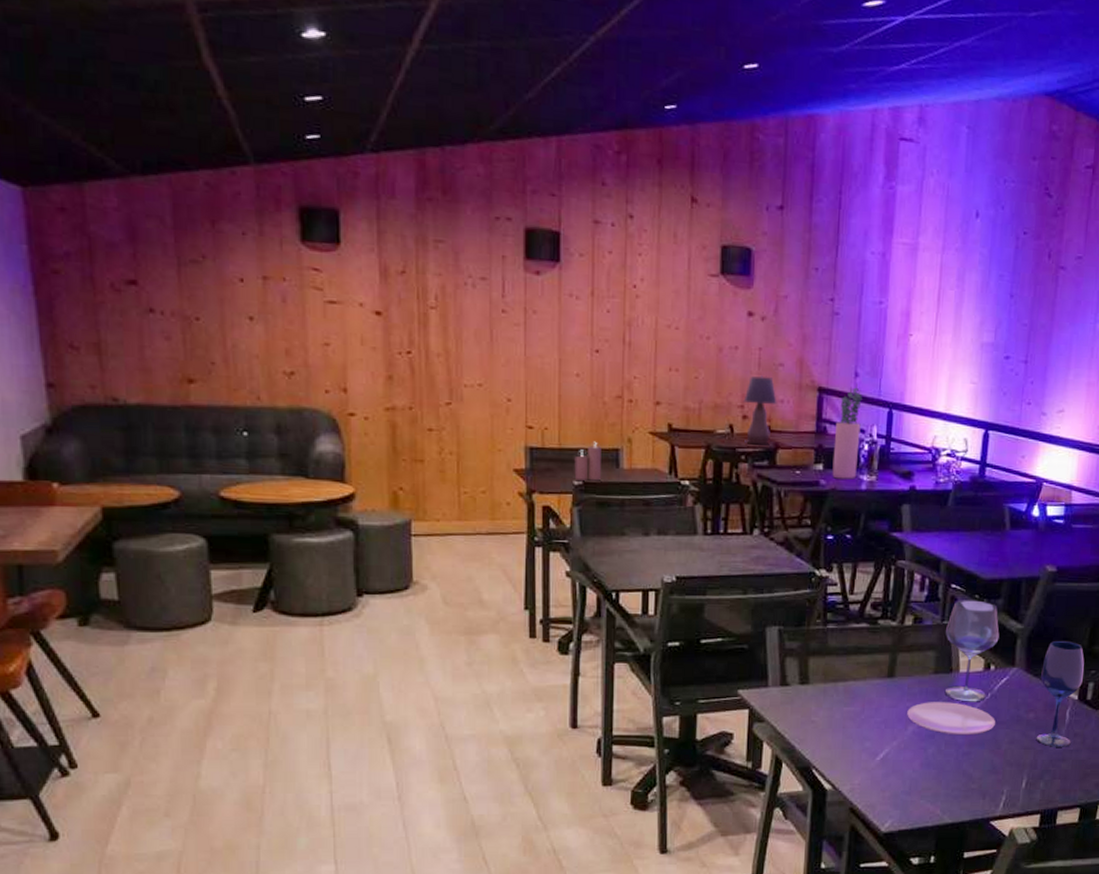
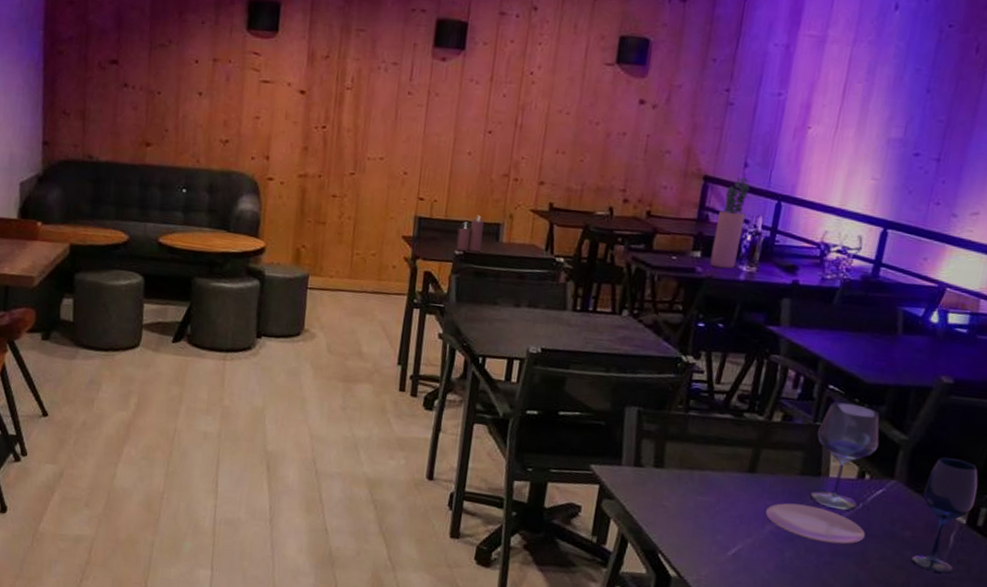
table lamp: present [743,375,777,445] -> none [623,161,660,229]

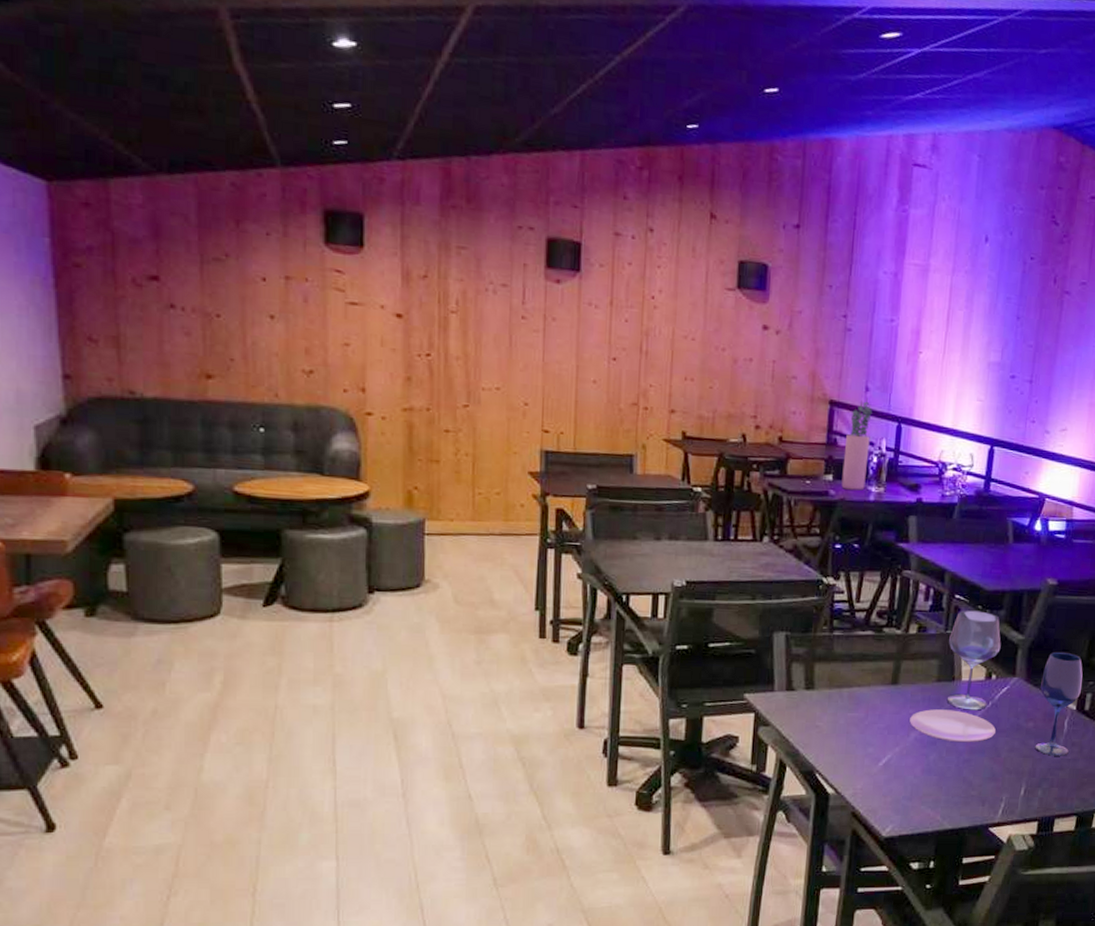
candle: present [456,215,484,252] -> none [588,447,616,486]

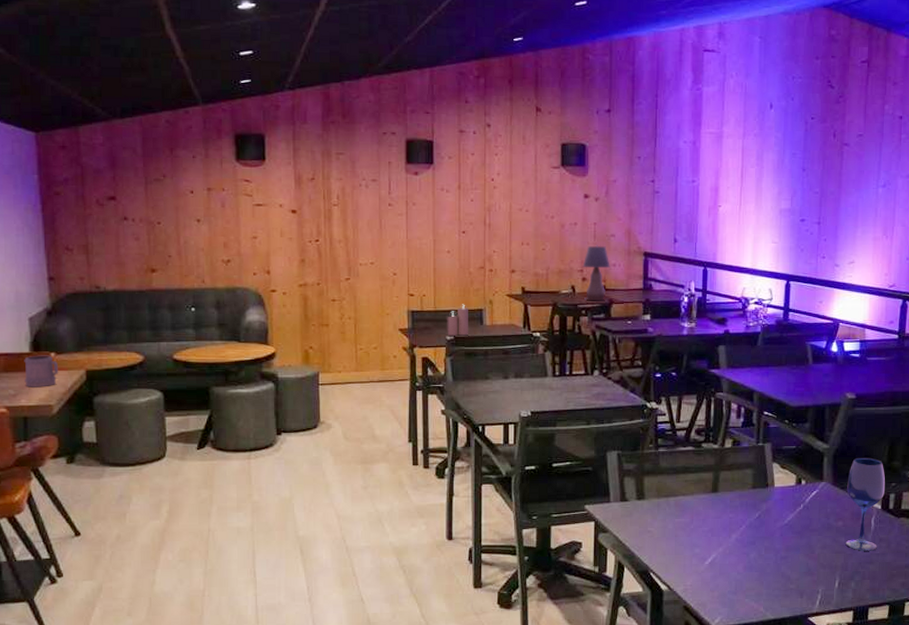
beer mug: none [27,475,76,518] -> present [24,355,59,388]
candle: none [588,447,616,486] -> present [447,304,468,337]
table lamp: none [756,387,790,455] -> present [582,245,610,301]
vase: present [841,397,872,491] -> none [658,247,681,327]
plate: present [910,709,996,743] -> none [730,513,808,542]
wine glass: present [946,610,1001,711] -> none [761,425,808,513]

